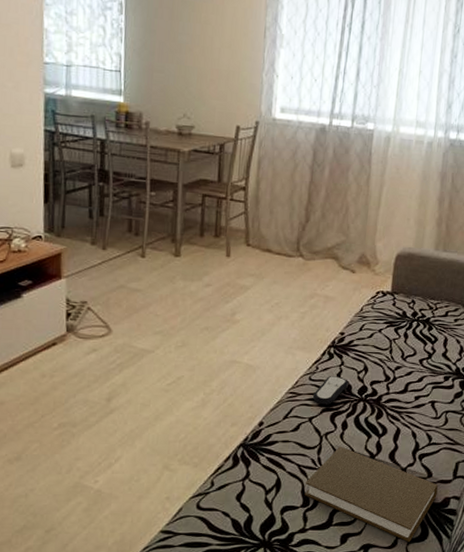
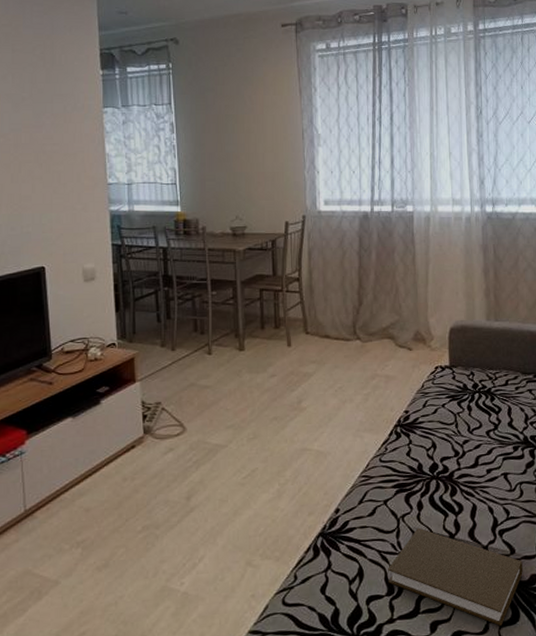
remote control: present [312,375,348,405] -> none [385,455,418,486]

